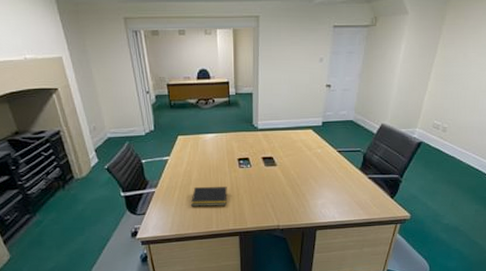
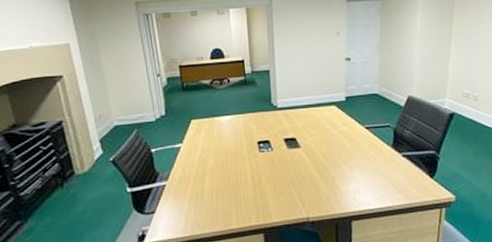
notepad: present [191,187,227,207] -> none [207,175,248,201]

